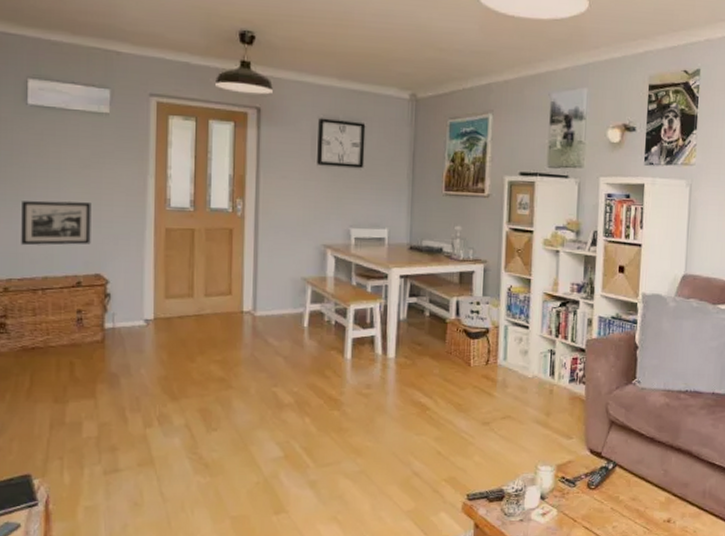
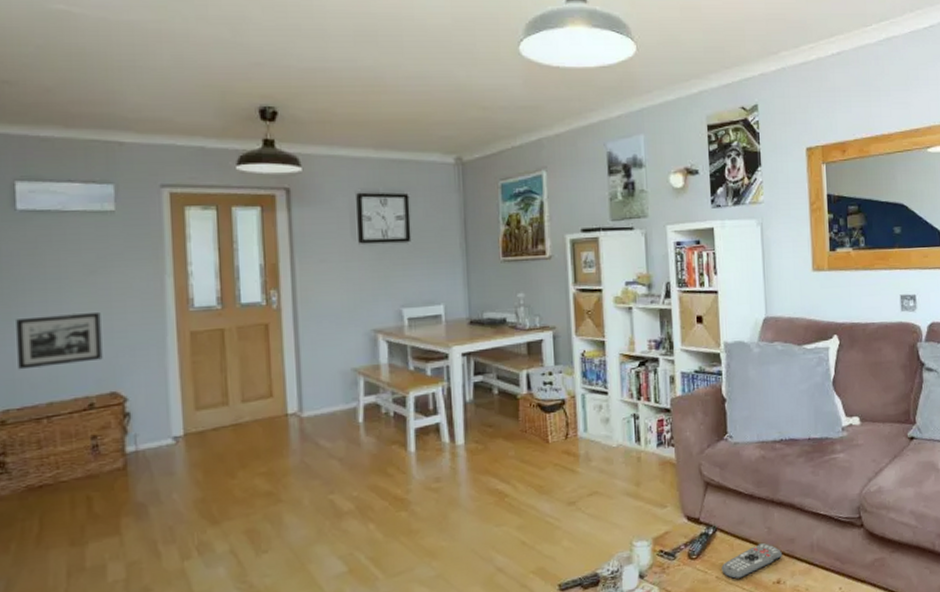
remote control: none [617,483,676,513] -> present [721,542,783,580]

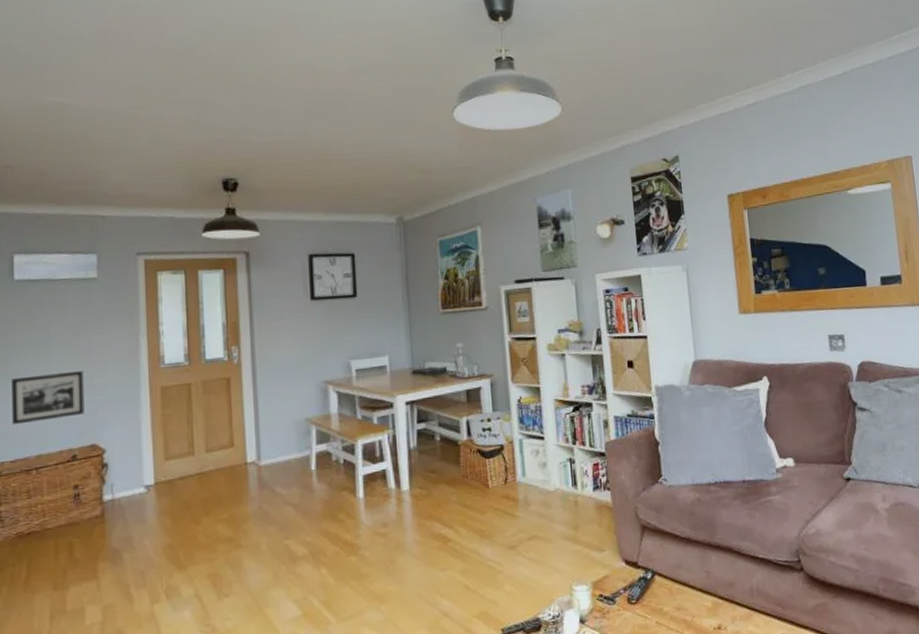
remote control: present [721,542,783,580] -> none [661,587,723,625]

